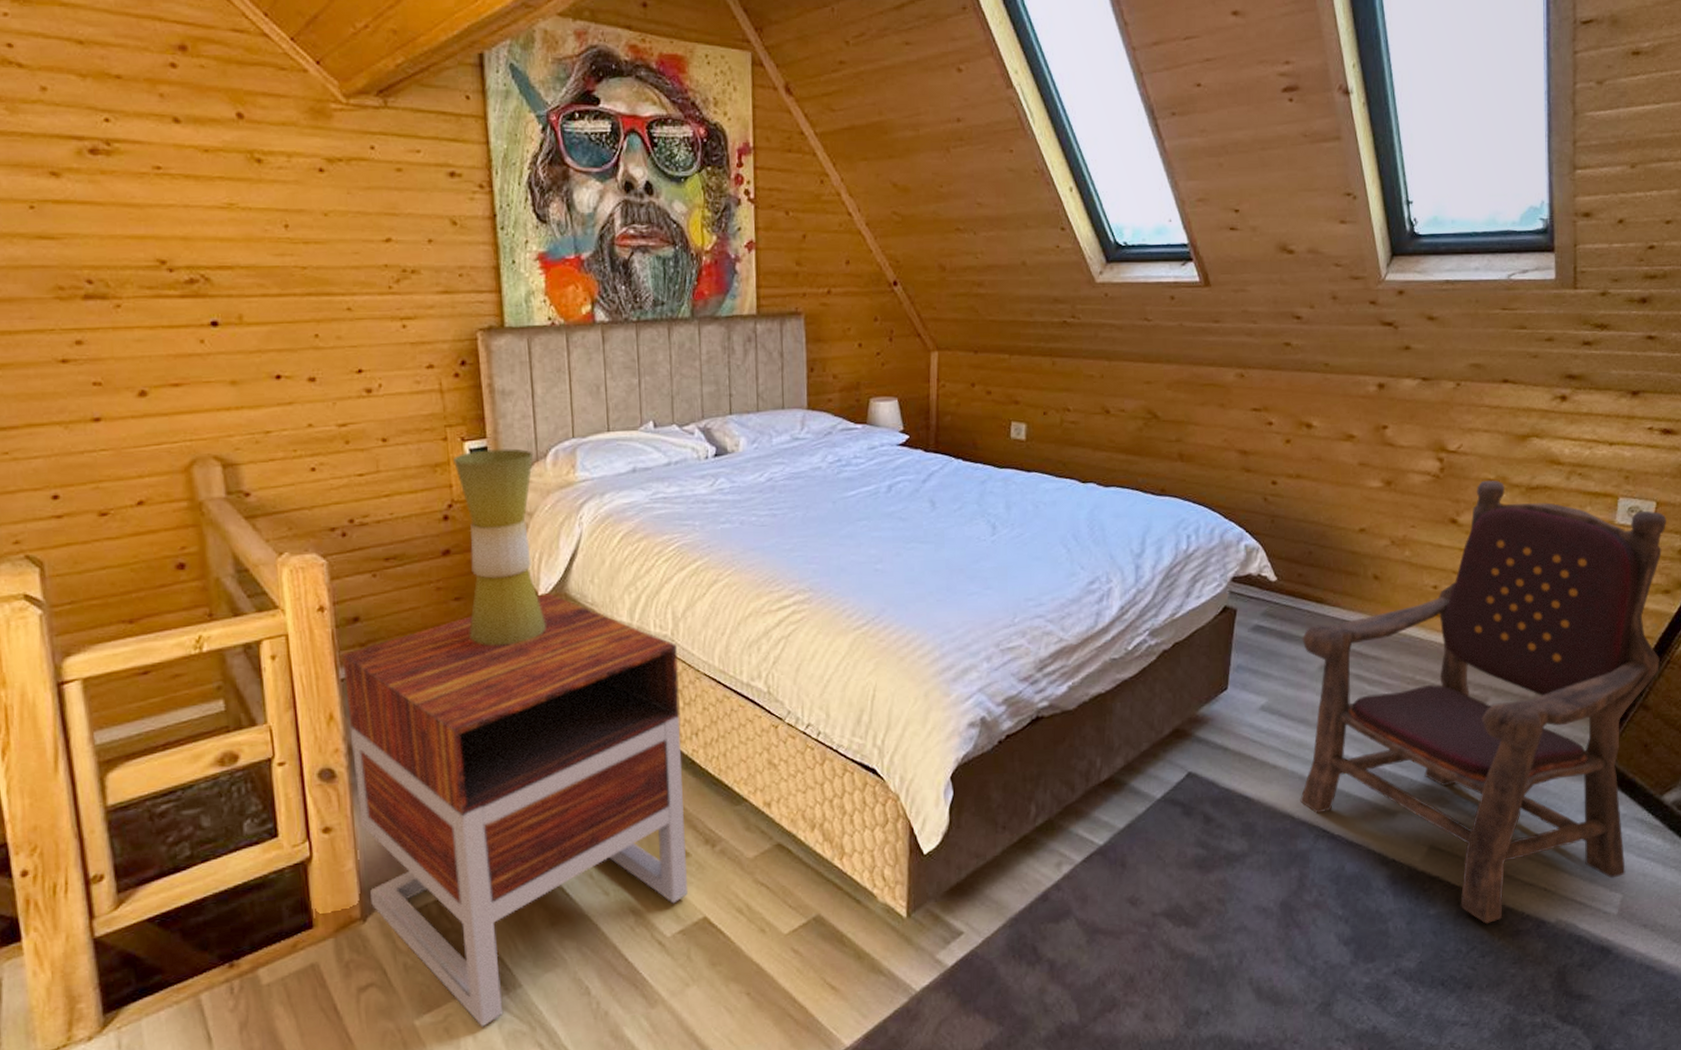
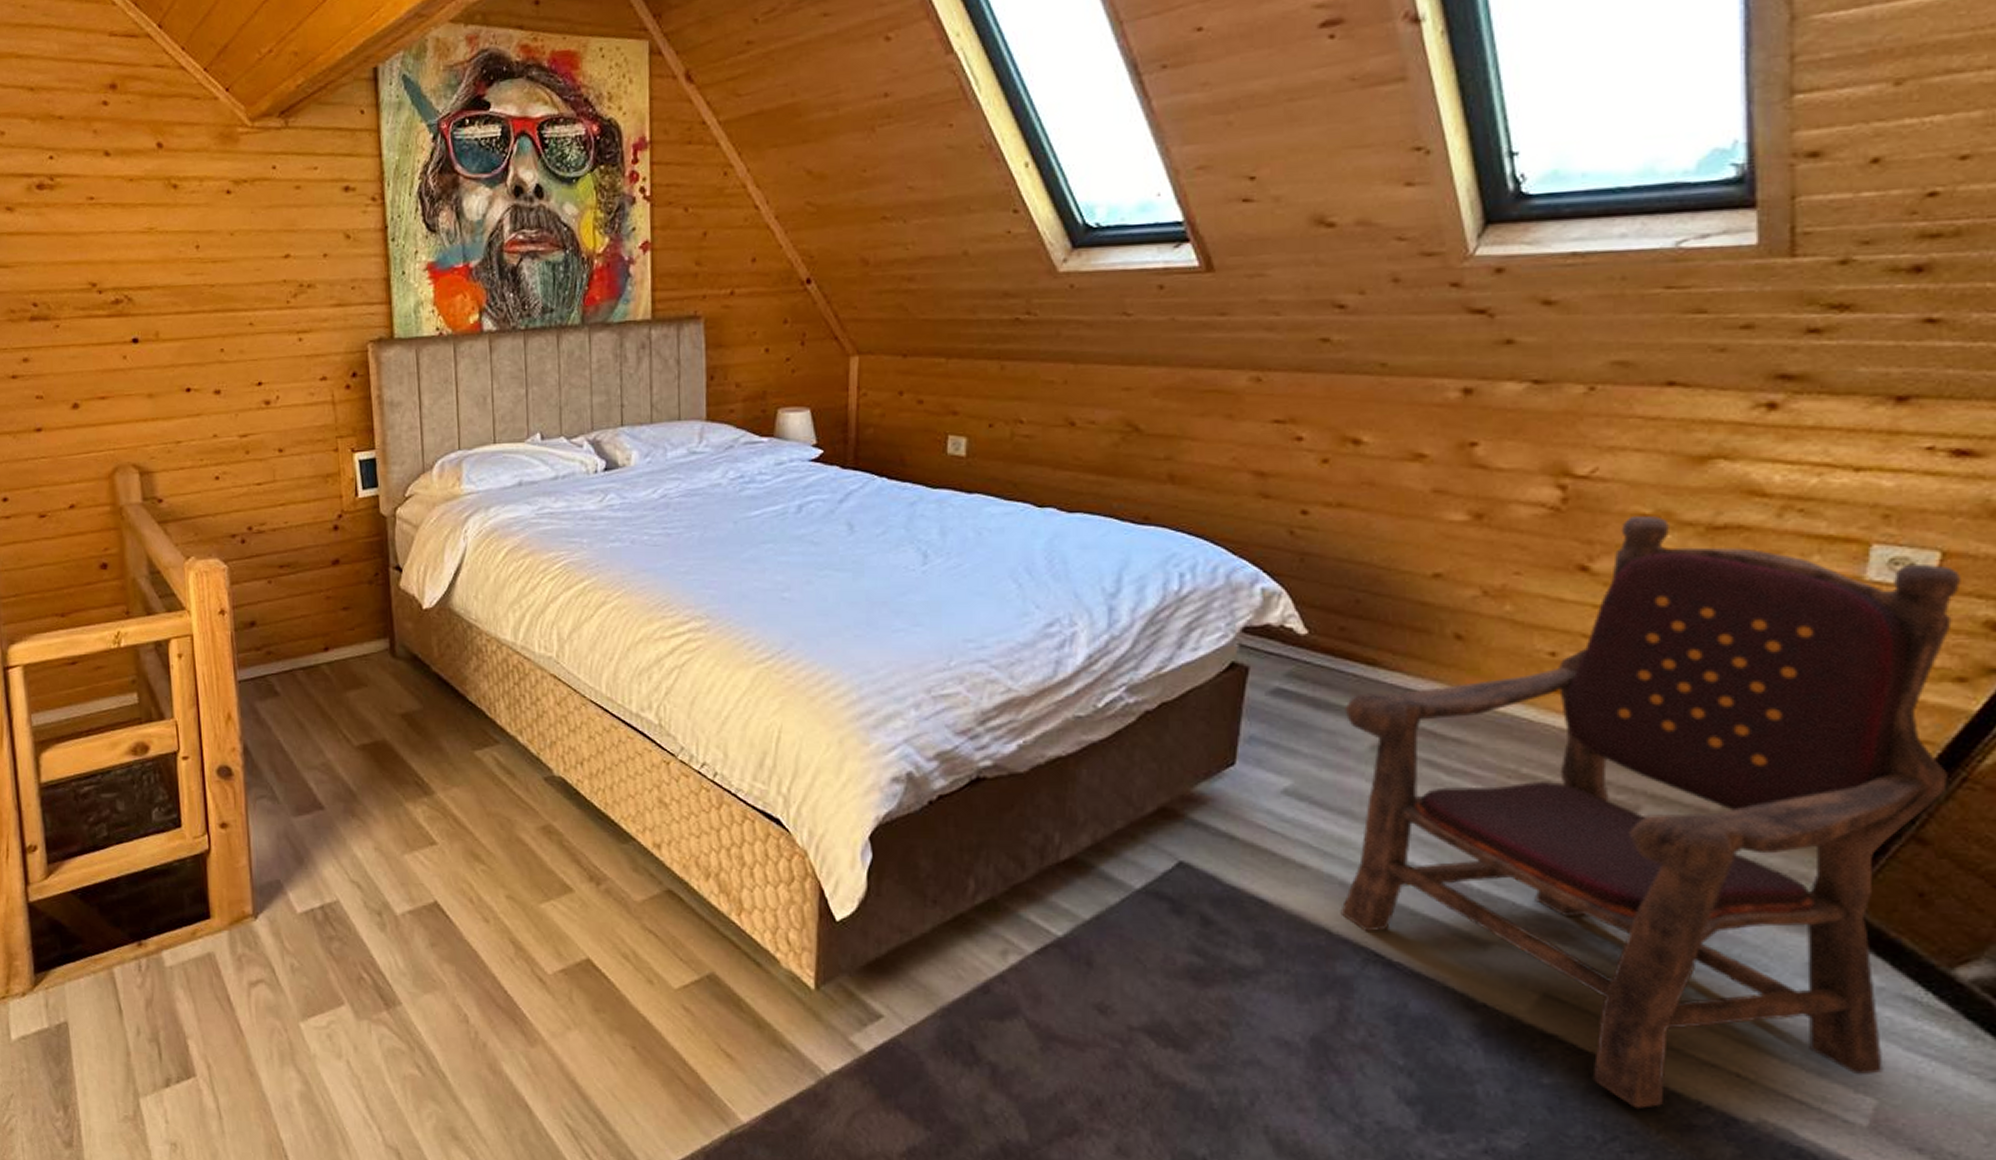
nightstand: present [342,593,688,1027] -> none [239,607,570,1040]
table lamp: present [453,448,546,646] -> none [344,460,430,658]

